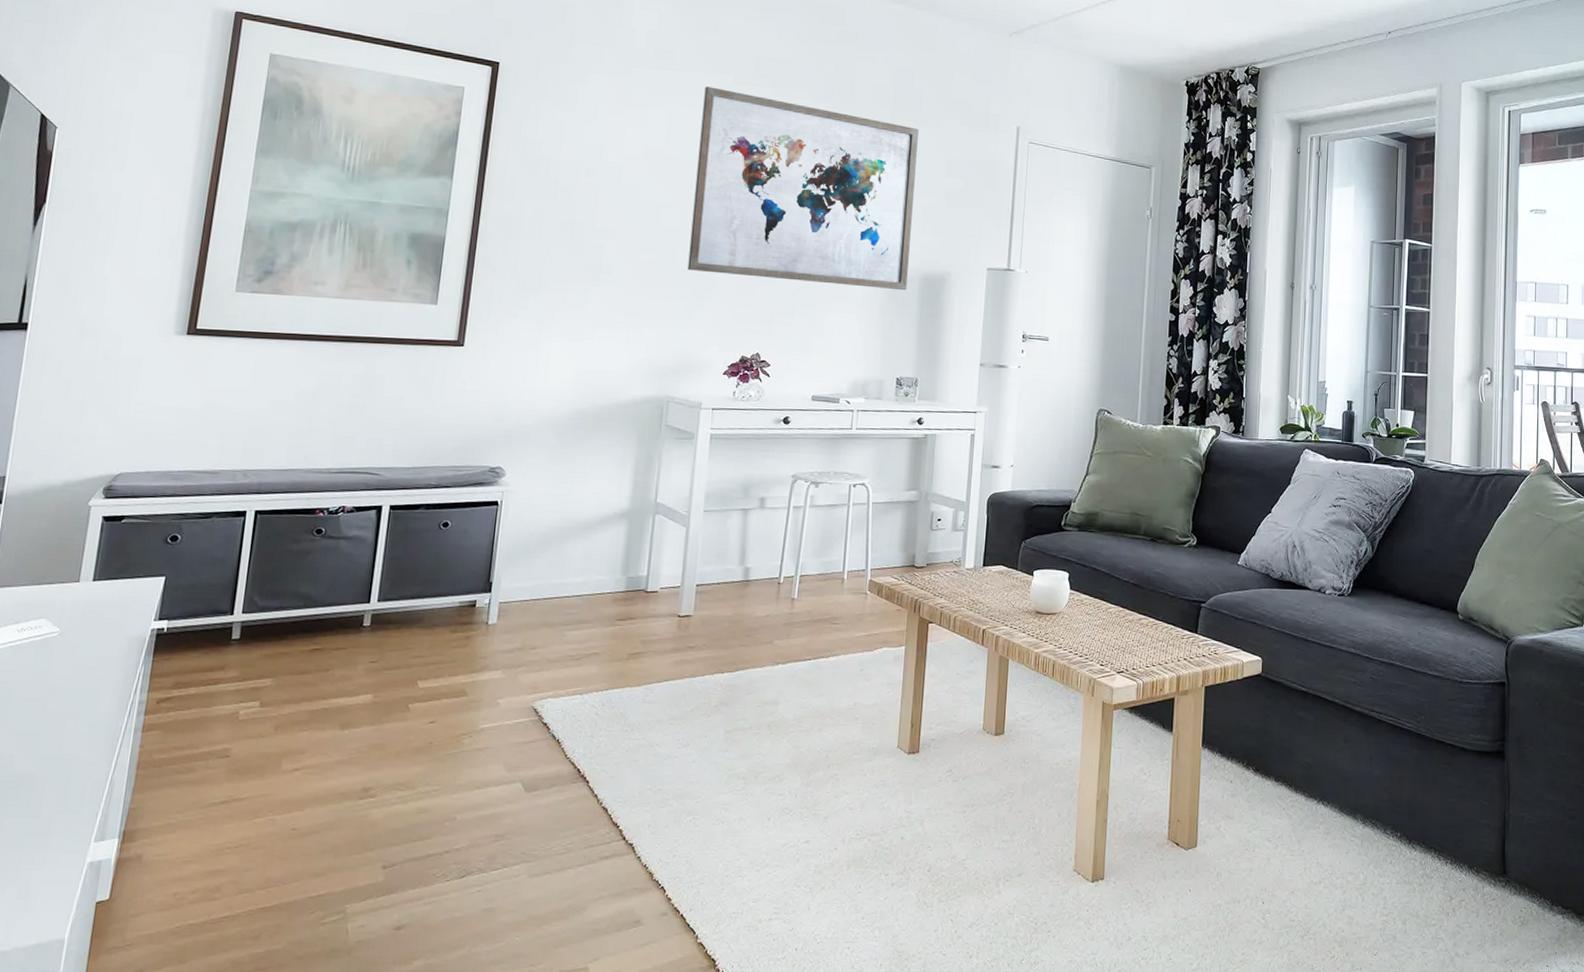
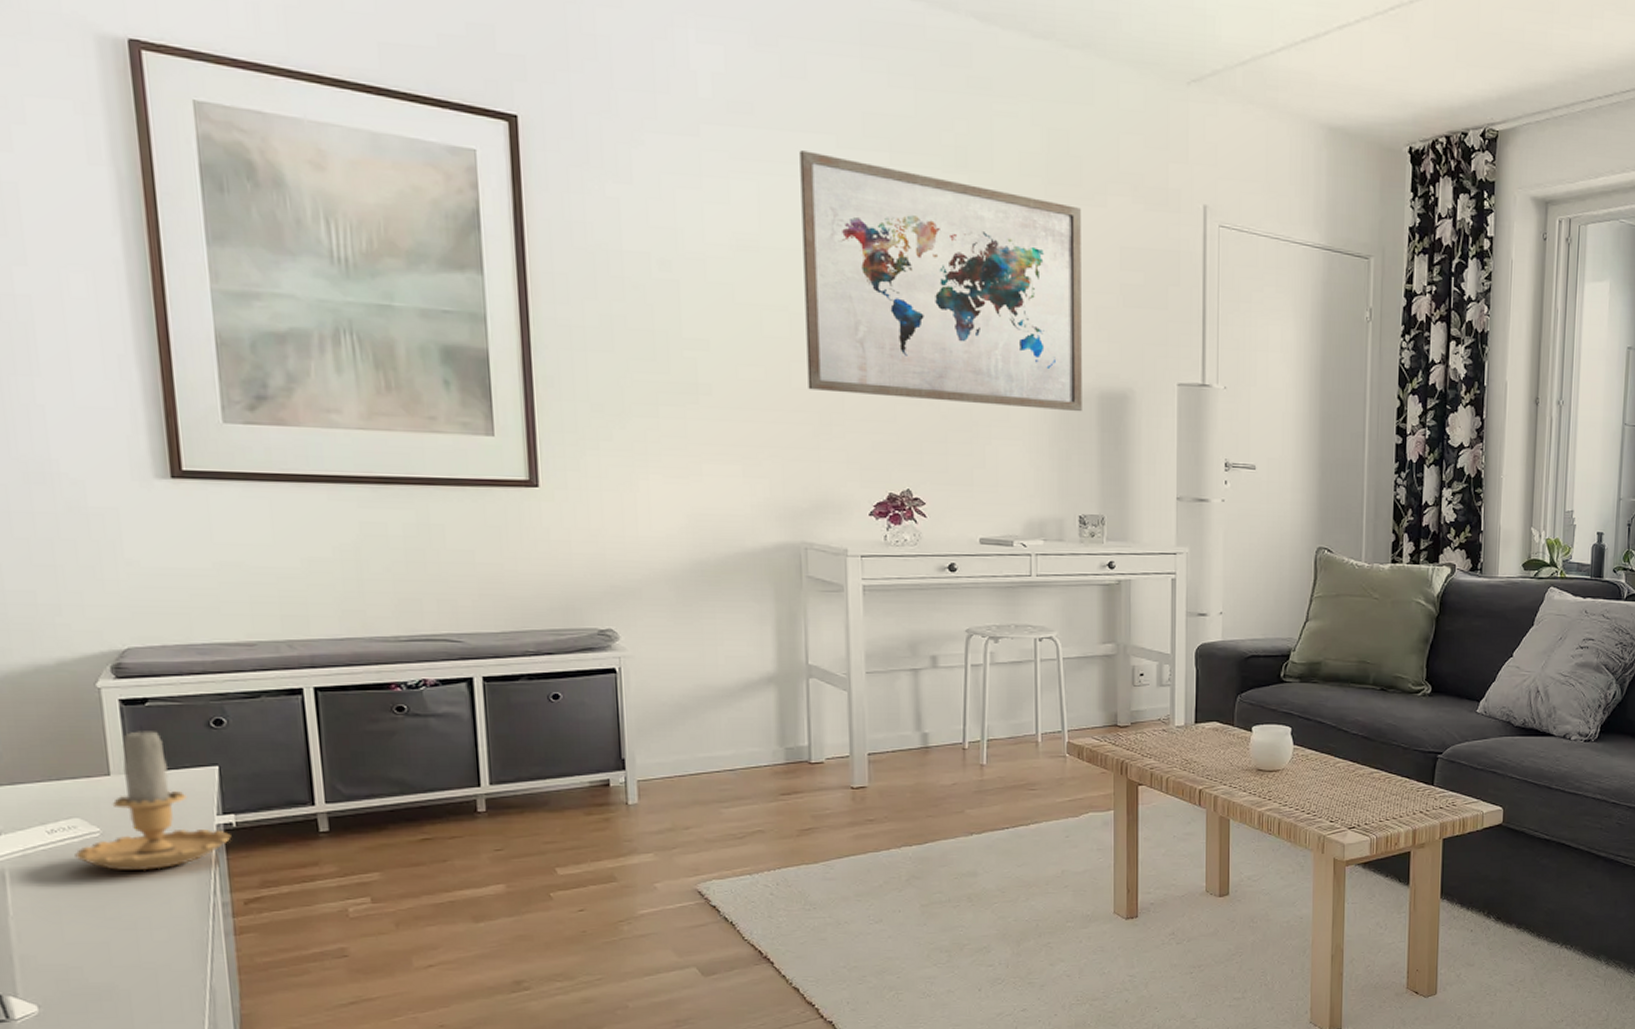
candle: none [33,538,161,669] -> present [75,724,232,871]

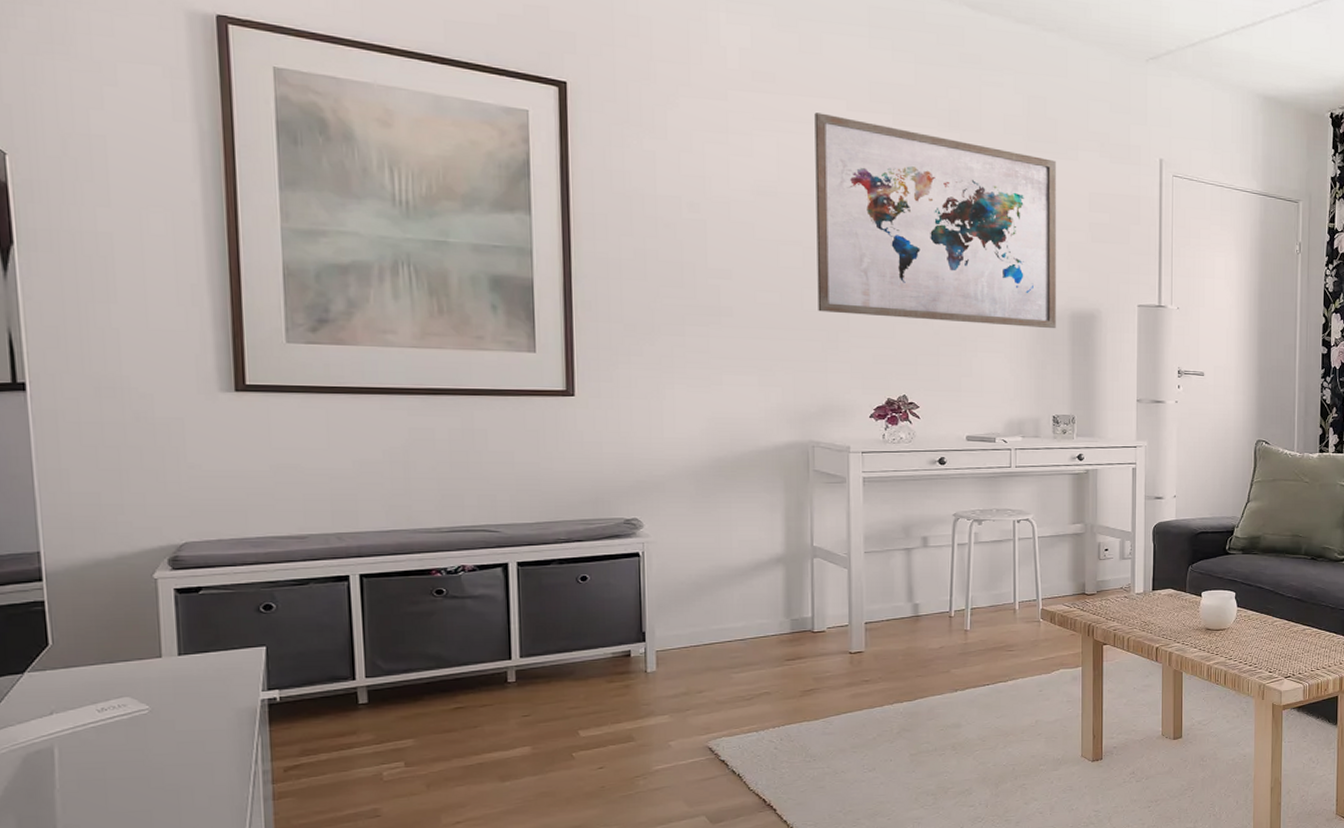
candle: present [75,724,232,871] -> none [123,611,275,744]

